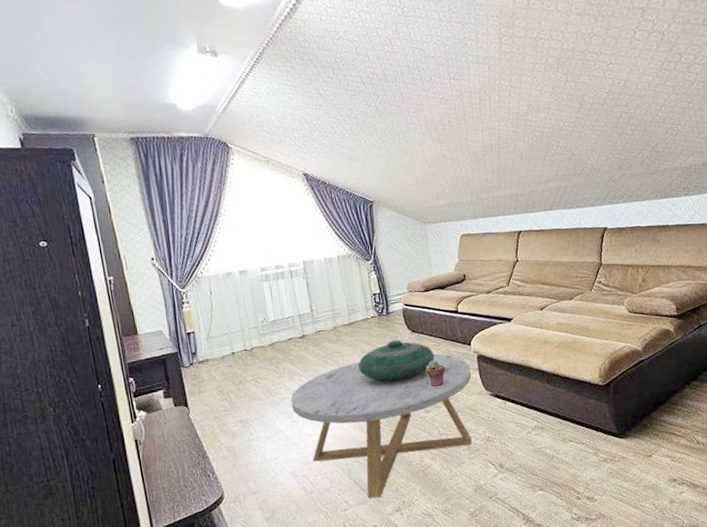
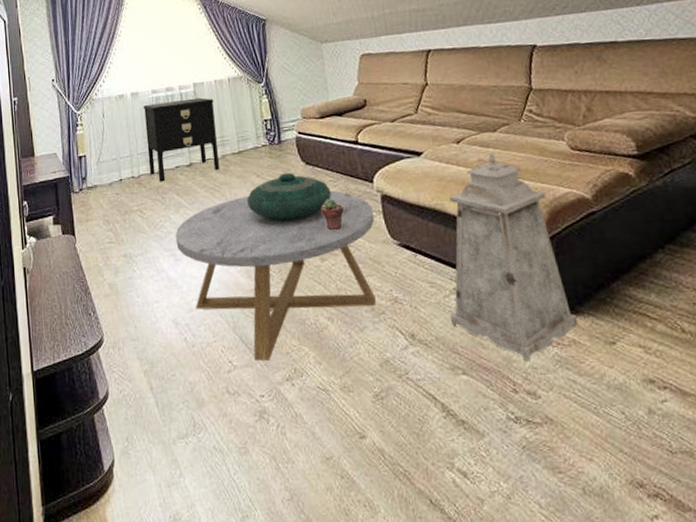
nightstand: none [252,274,332,354] -> present [143,97,220,182]
lantern: none [531,317,627,476] -> present [449,153,579,362]

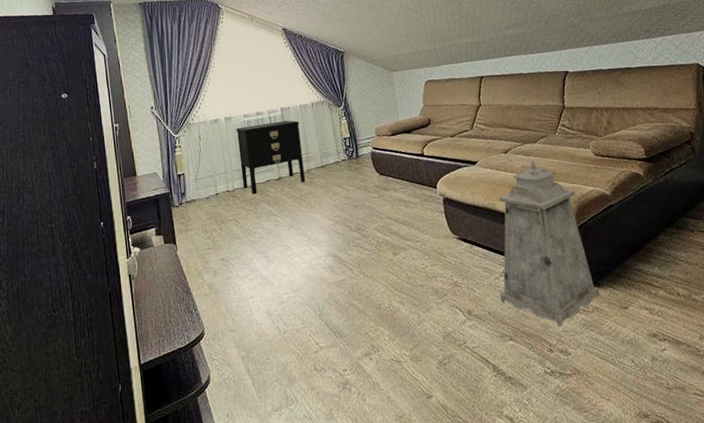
coffee table: present [175,190,376,361] -> none [267,196,440,341]
decorative bowl: present [247,173,332,222] -> none [330,182,402,224]
potted succulent: present [321,198,344,231] -> none [393,202,413,230]

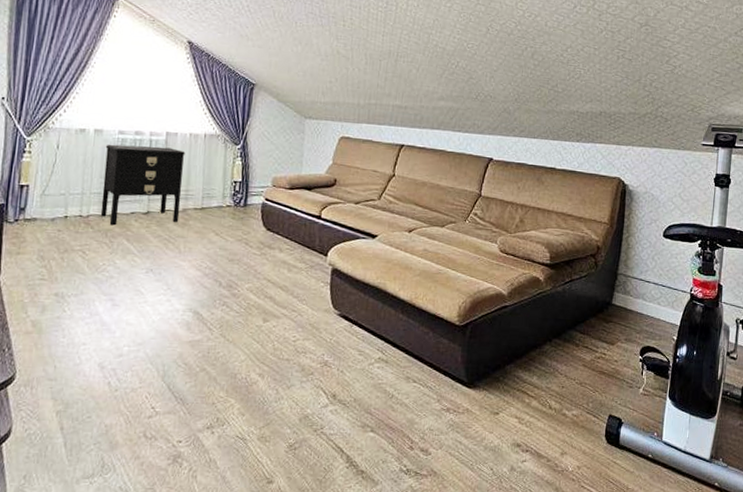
lantern: present [499,160,600,327] -> none [370,245,474,424]

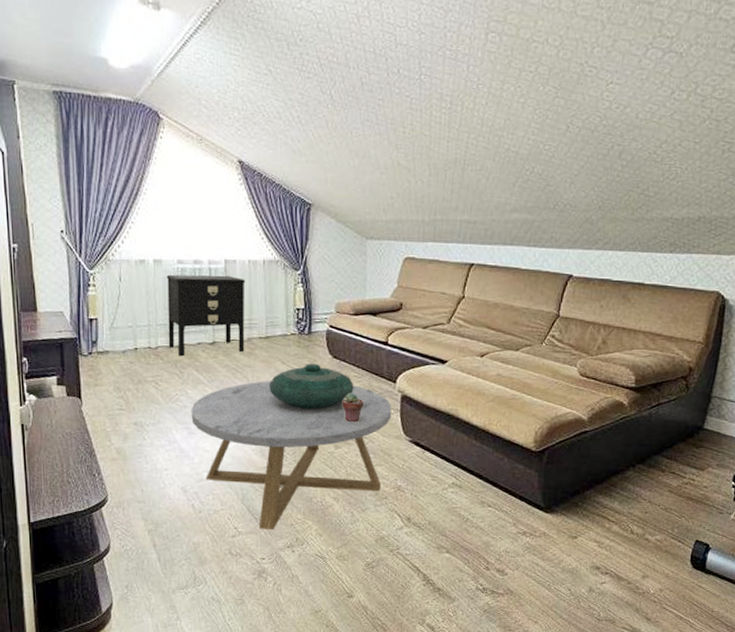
coffee table: none [116,252,322,409] -> present [191,381,392,530]
decorative bowl: none [200,235,286,282] -> present [269,364,354,410]
potted succulent: none [273,265,295,296] -> present [342,392,364,423]

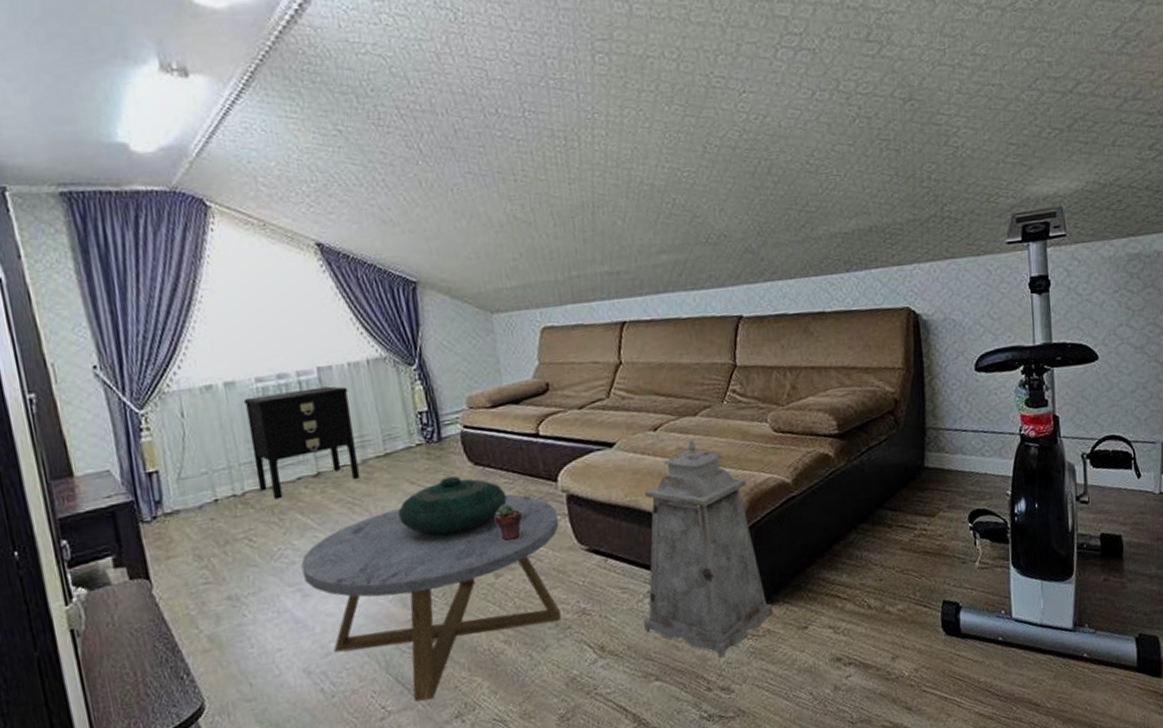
lantern: none [445,369,552,547] -> present [644,439,774,658]

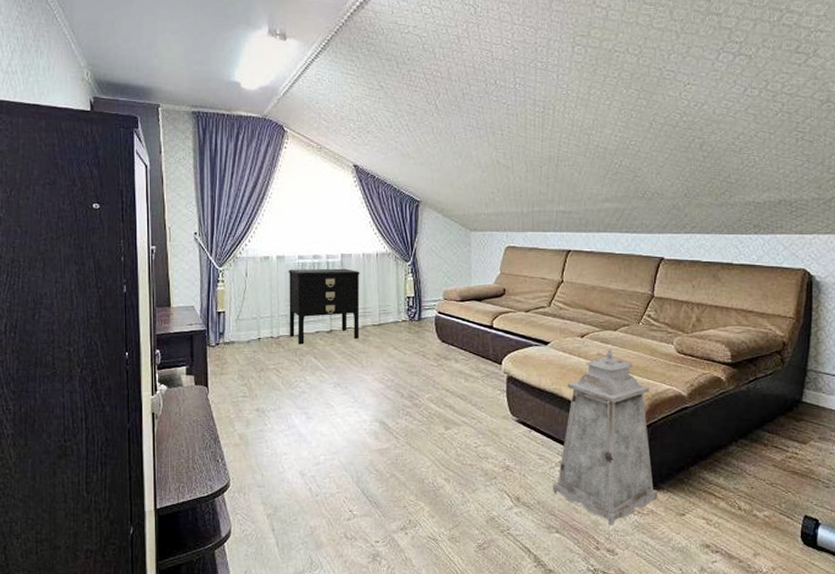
coffee table: present [301,494,561,702] -> none [309,366,499,512]
decorative bowl: present [398,476,507,537] -> none [382,348,462,392]
potted succulent: present [494,503,523,542] -> none [451,375,472,404]

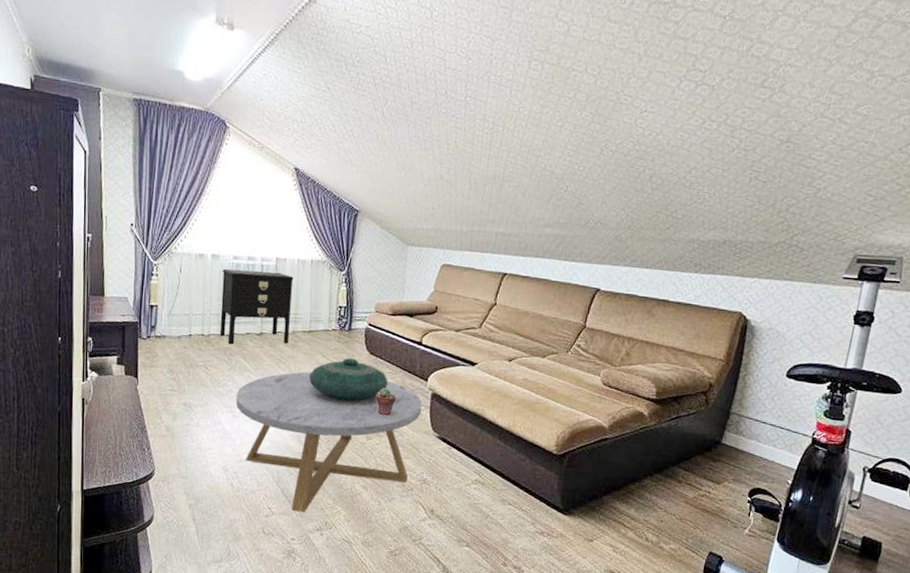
coffee table: none [309,366,499,512] -> present [236,371,423,512]
decorative bowl: none [382,348,462,392] -> present [309,358,388,402]
potted succulent: none [451,375,472,404] -> present [375,387,396,416]
lantern: present [553,348,658,526] -> none [467,374,572,545]

